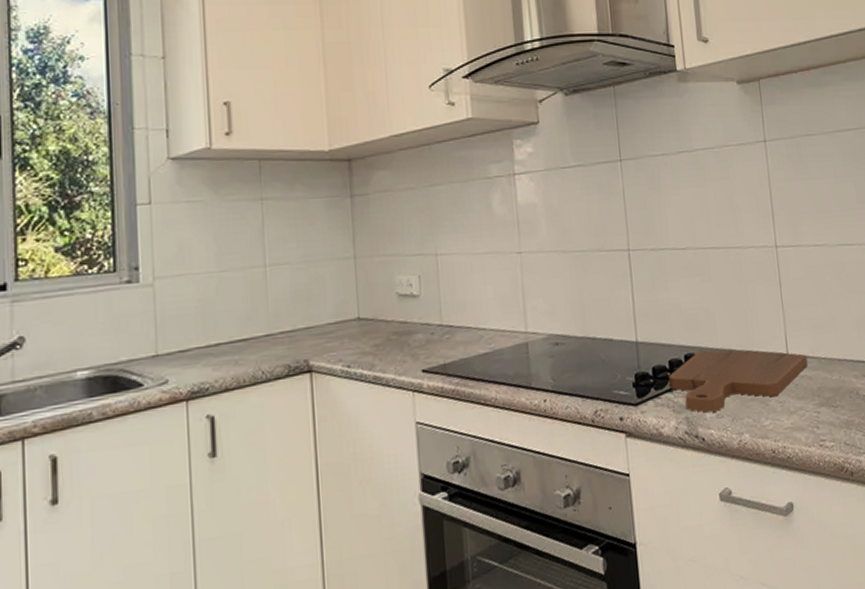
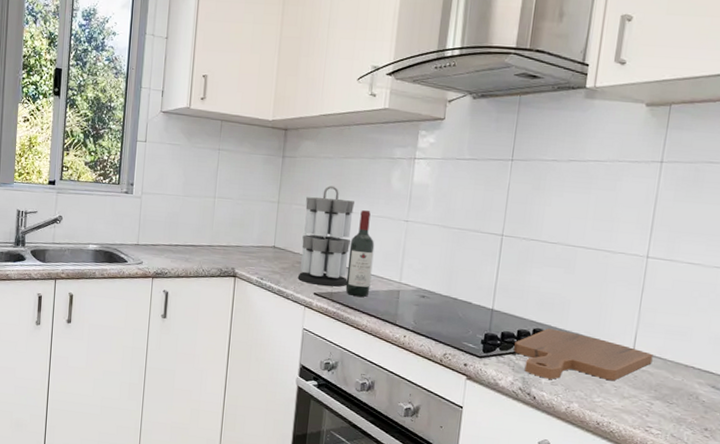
spice rack: none [391,223,462,359] -> present [297,185,354,287]
wine bottle: none [456,248,492,363] -> present [345,210,375,297]

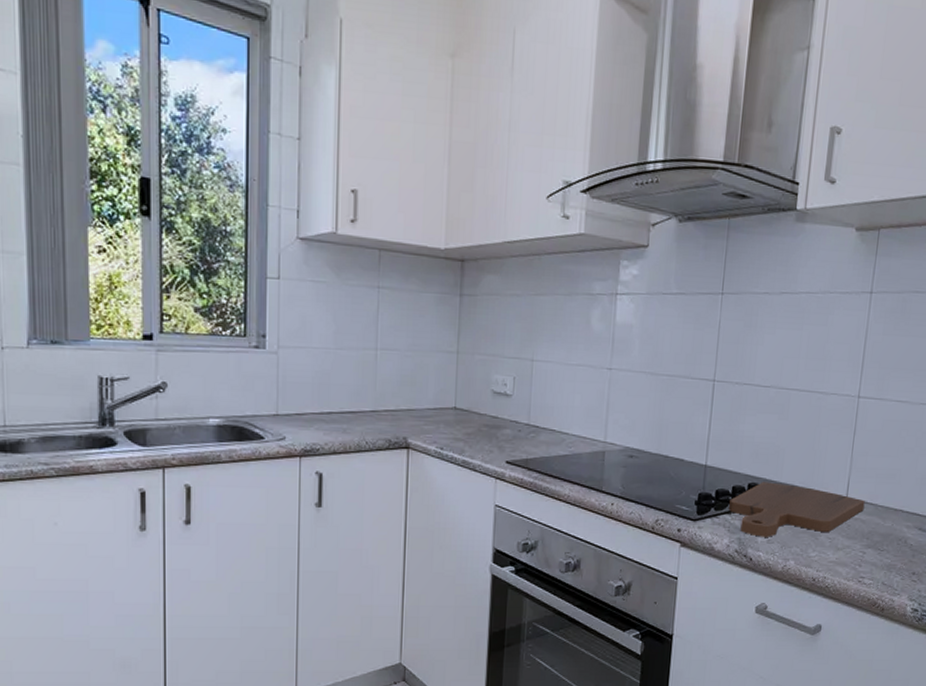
spice rack: present [297,185,354,287] -> none [485,329,549,452]
wine bottle: present [345,210,375,297] -> none [542,358,575,461]

